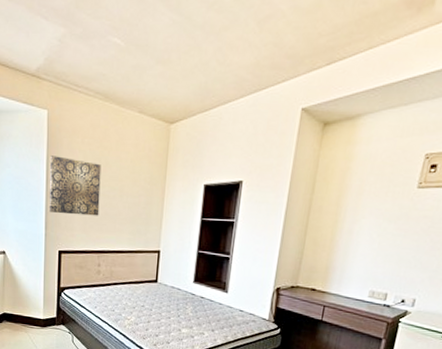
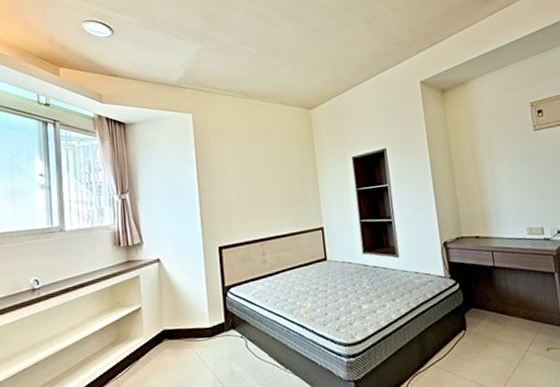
wall art: present [48,155,101,216] -> none [198,153,256,209]

